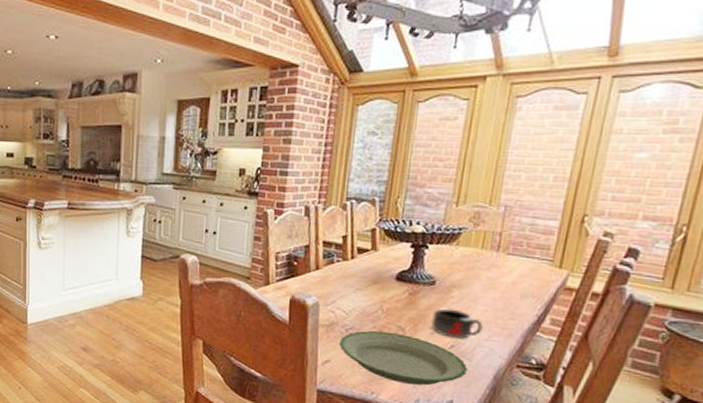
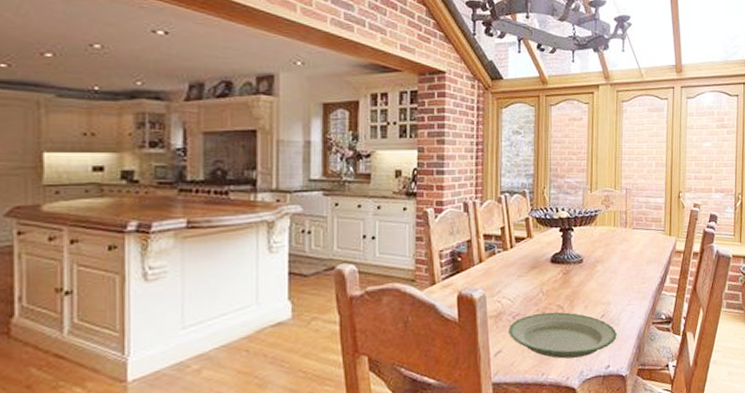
mug: present [430,308,483,339] -> none [583,282,623,308]

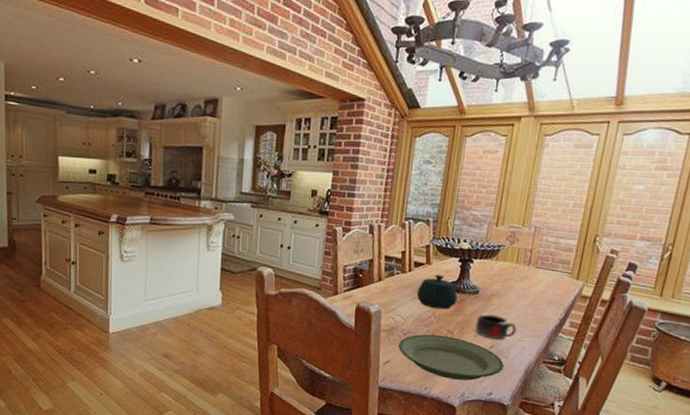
teapot: none [521,248,563,285] -> present [416,275,458,310]
mug: none [583,282,623,308] -> present [474,314,517,340]

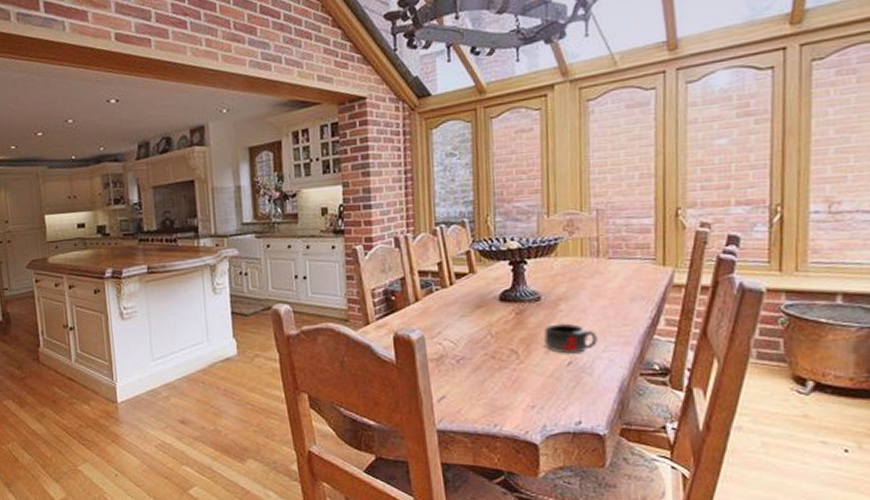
plate: present [398,334,504,381] -> none [452,356,590,410]
teapot: present [416,275,458,310] -> none [464,284,515,326]

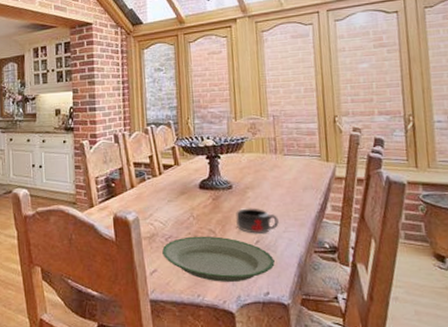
plate: none [452,356,590,410] -> present [162,236,275,282]

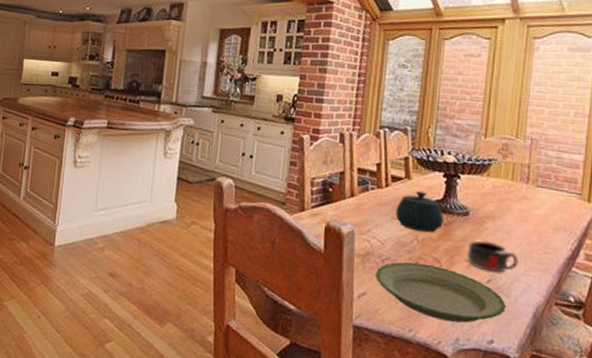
teapot: none [171,175,213,209] -> present [395,192,444,233]

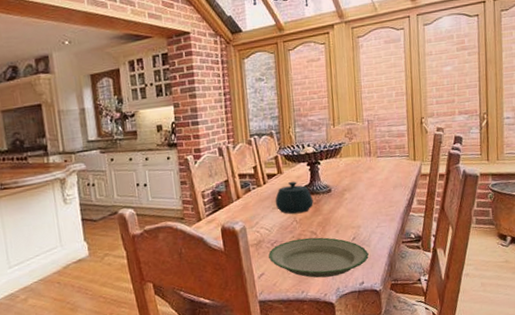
mug: present [466,240,518,273] -> none [334,208,373,232]

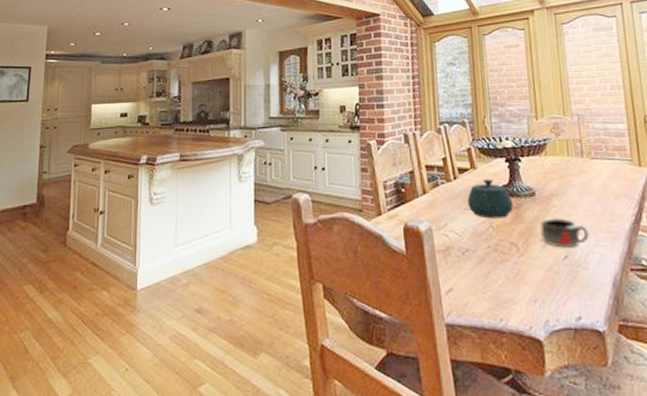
plate: present [268,237,369,278] -> none [459,249,587,304]
mug: none [334,208,373,232] -> present [540,218,589,248]

